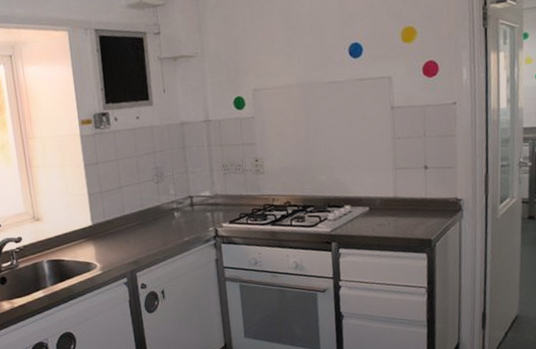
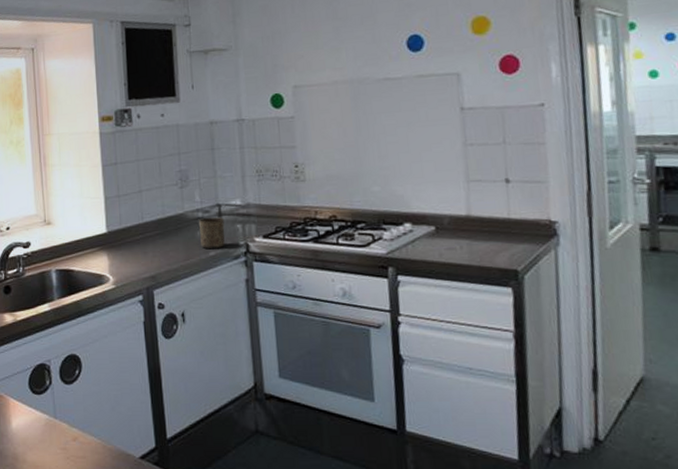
cup: none [174,207,197,235] -> present [199,217,225,249]

